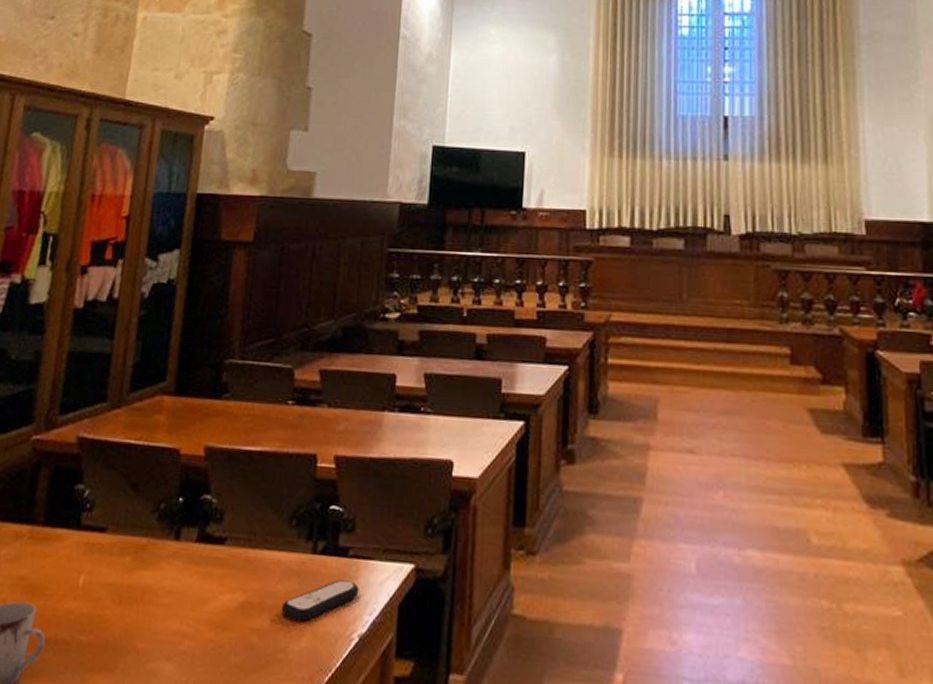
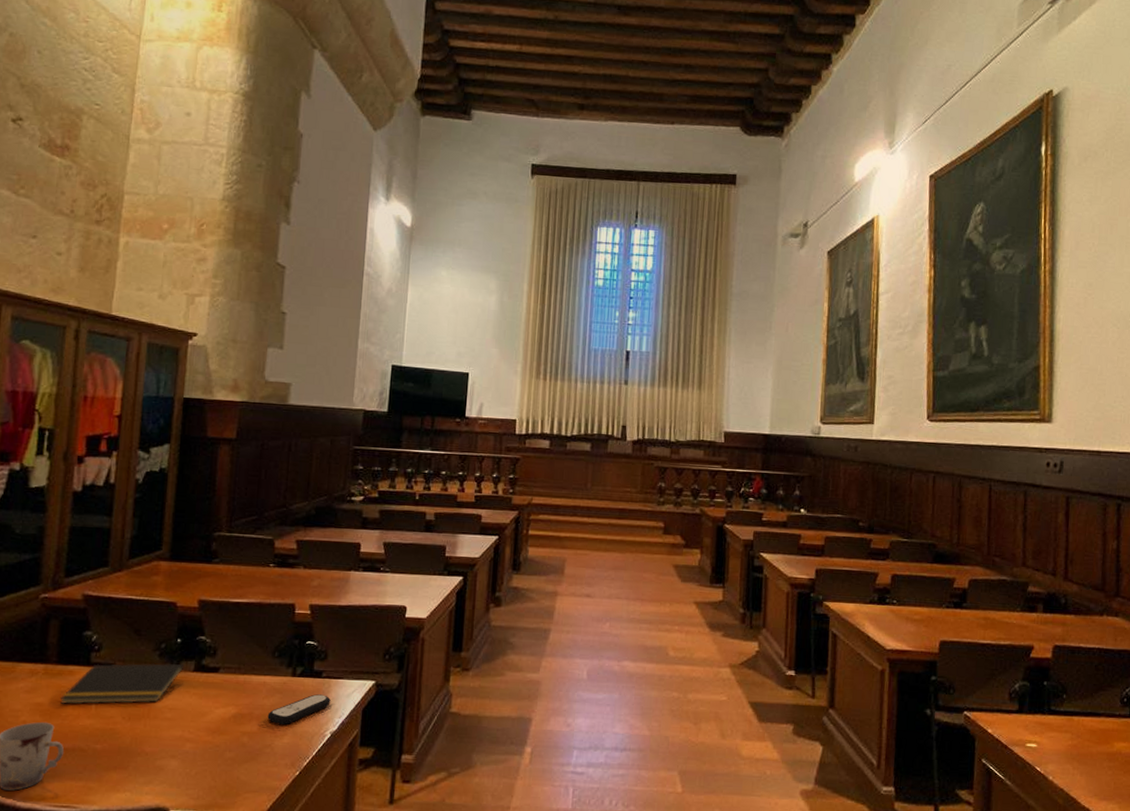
notepad: none [45,527,186,582] -> present [60,663,185,705]

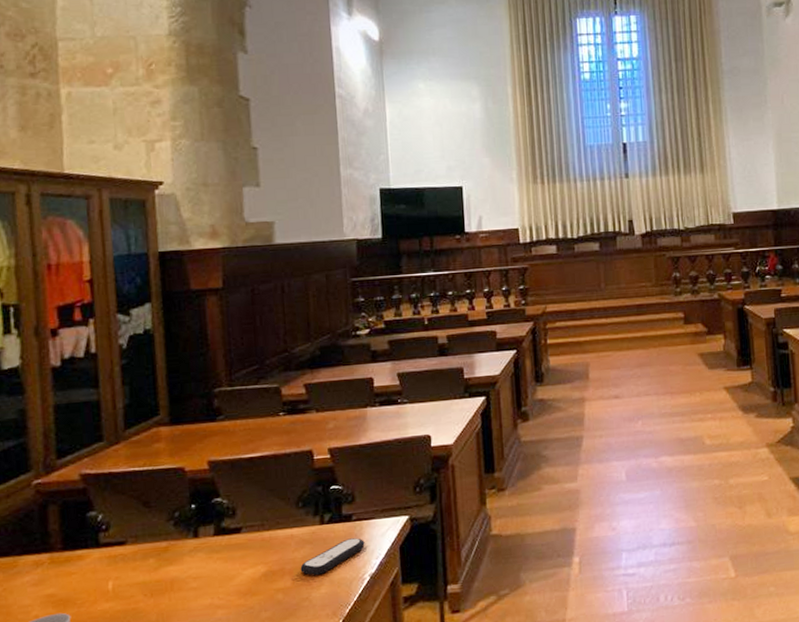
notepad: present [60,663,185,705] -> none [73,529,203,592]

